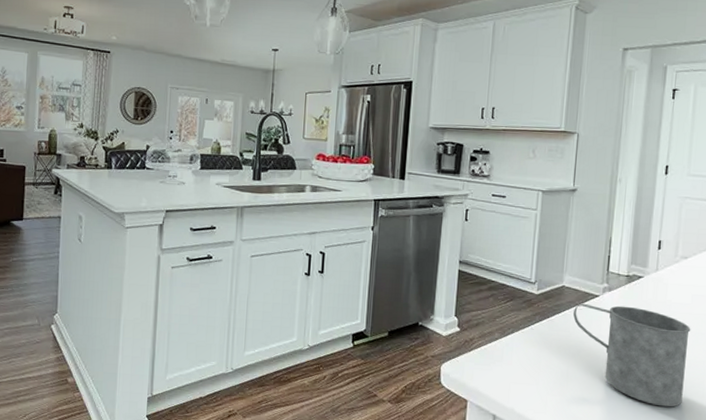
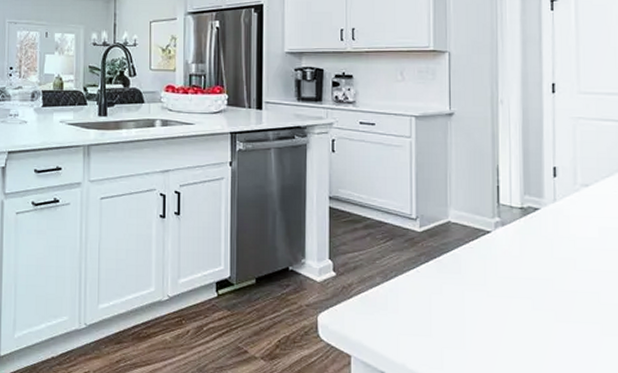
mug: present [573,303,691,407] -> none [464,240,602,360]

